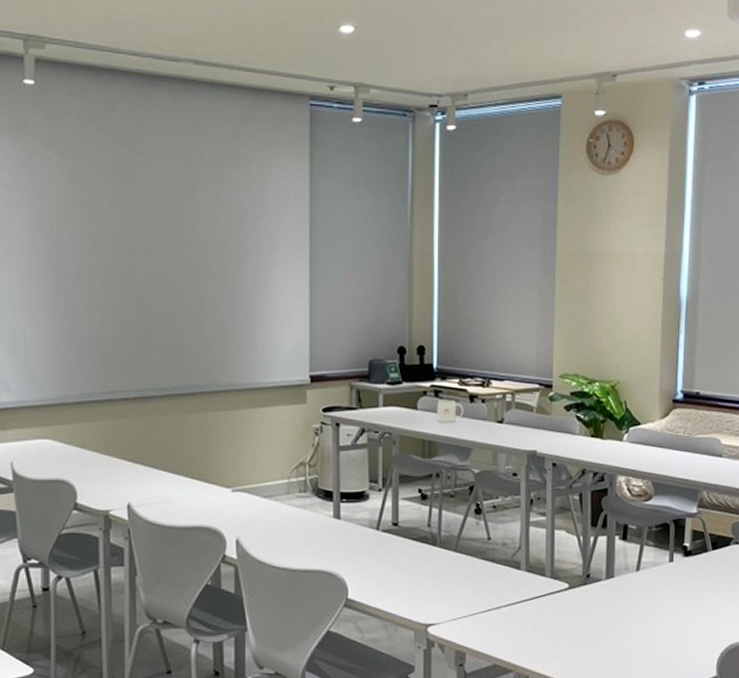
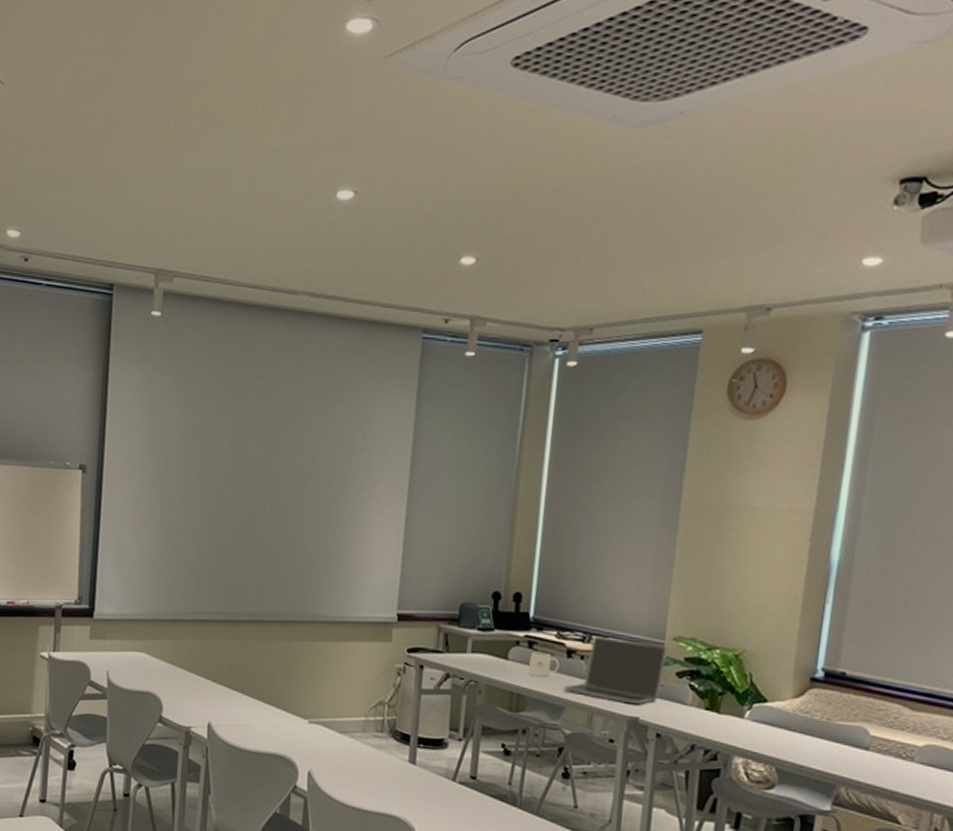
laptop: none [469,379,556,439] -> present [563,635,668,705]

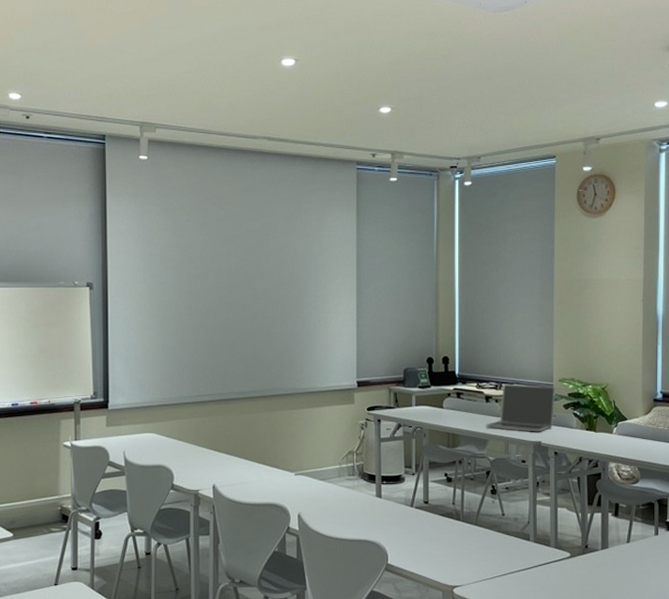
mug: present [528,651,560,678] -> none [459,400,481,419]

